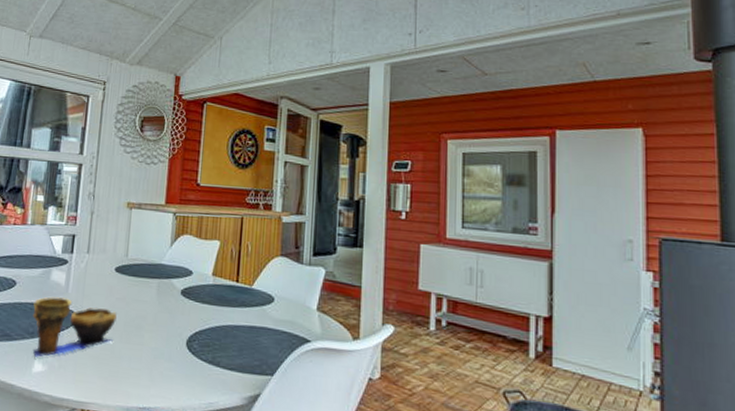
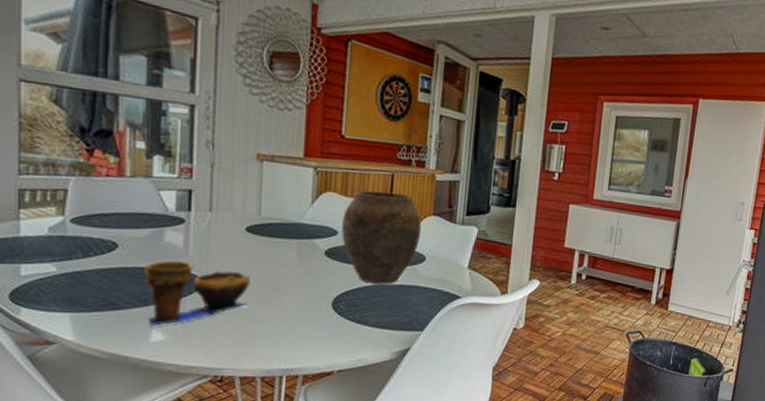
vase: none [196,233,269,325] -> present [341,191,421,285]

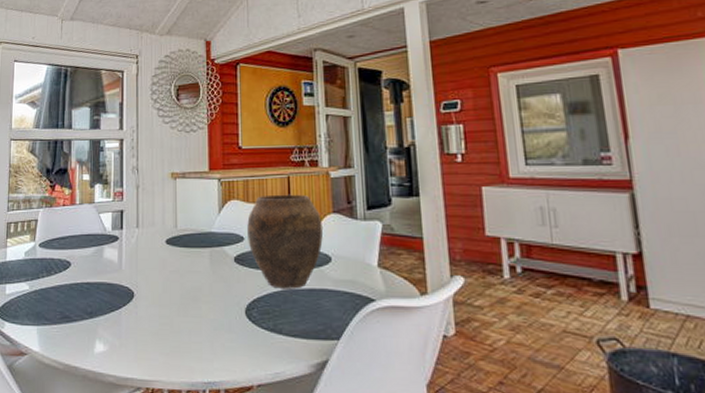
decorative bowl: present [144,260,251,326] -> none [89,275,172,337]

